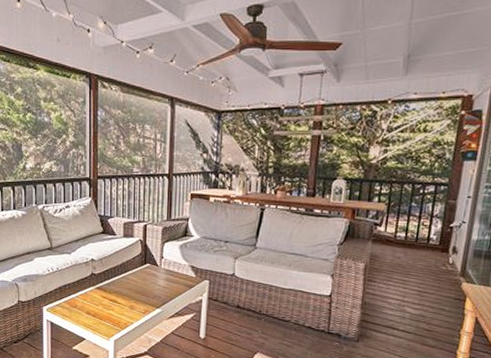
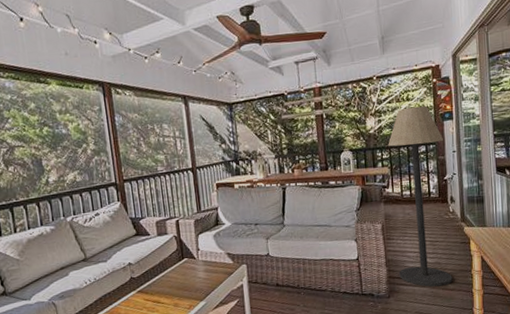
floor lamp: none [374,140,460,341] -> present [388,105,453,287]

